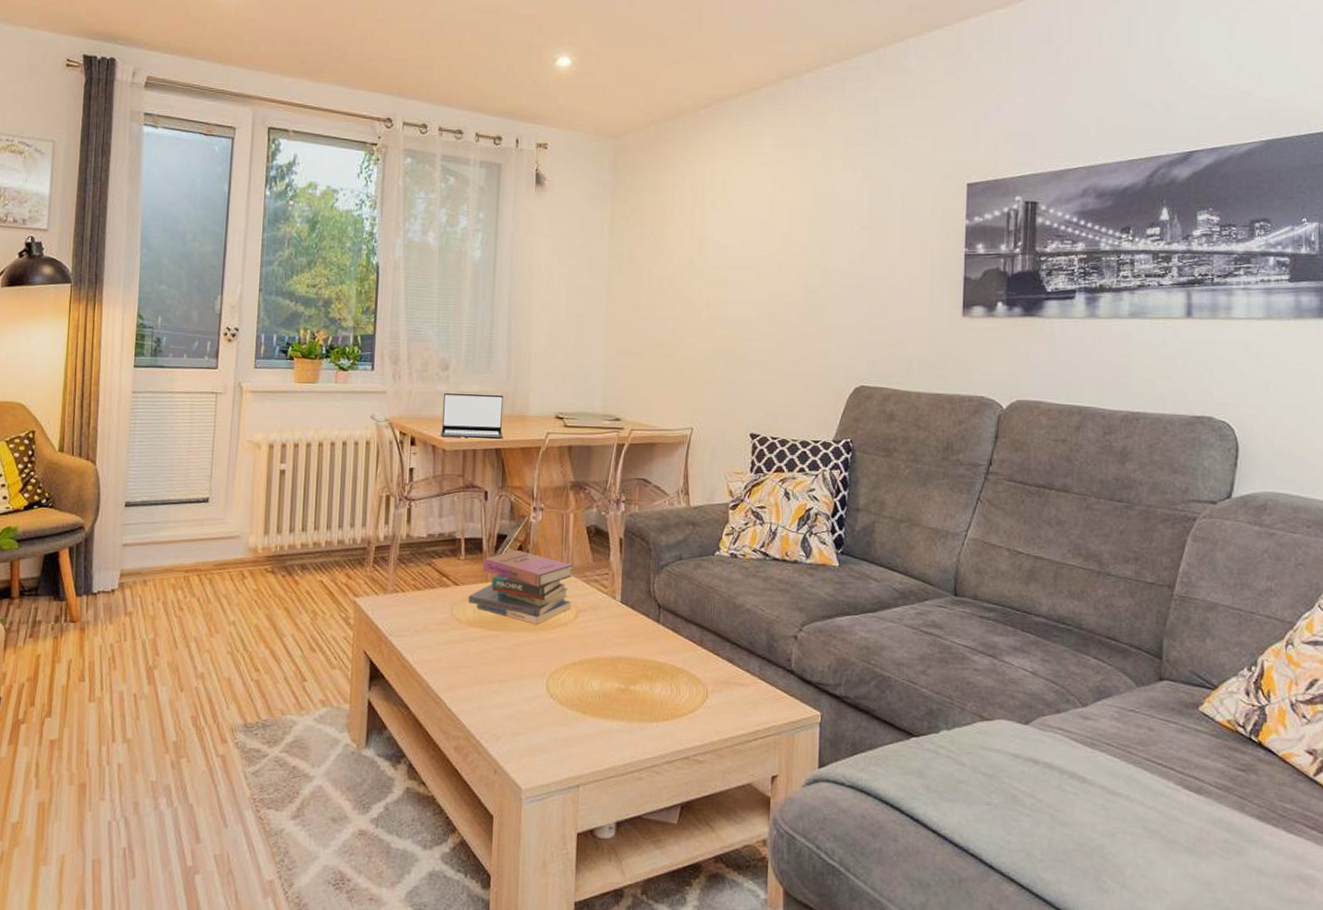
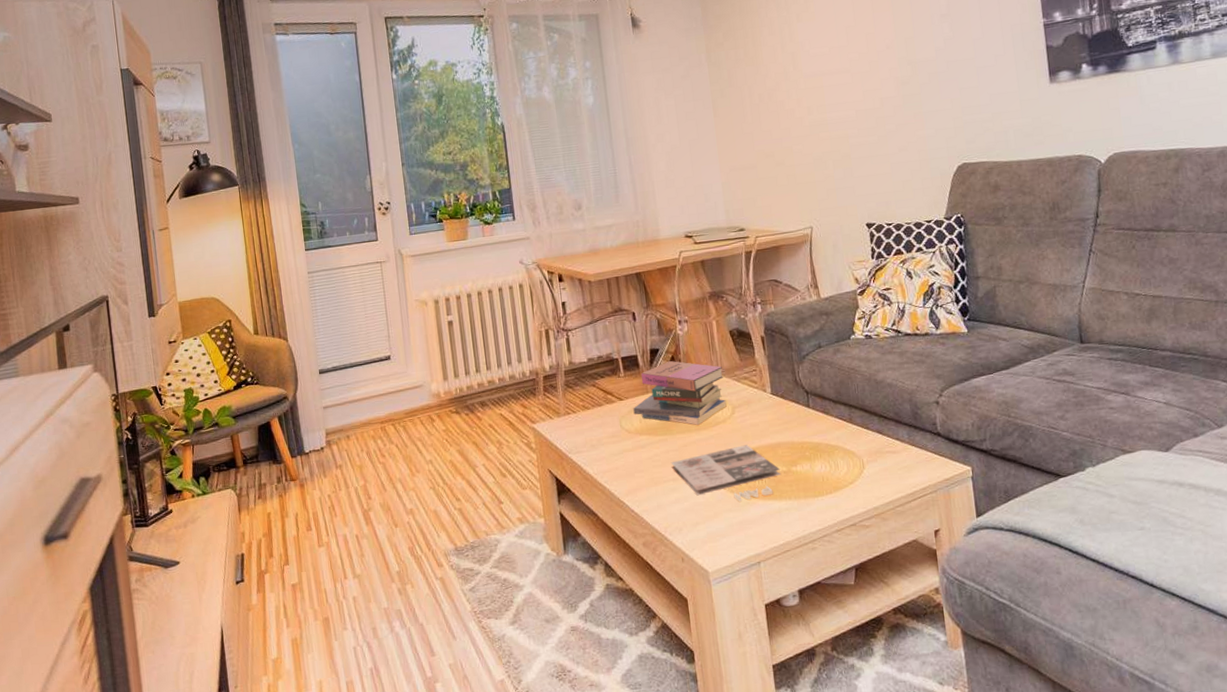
laptop: present [441,393,504,439] -> none [580,224,641,270]
magazine: none [499,654,617,717] -> present [670,445,780,503]

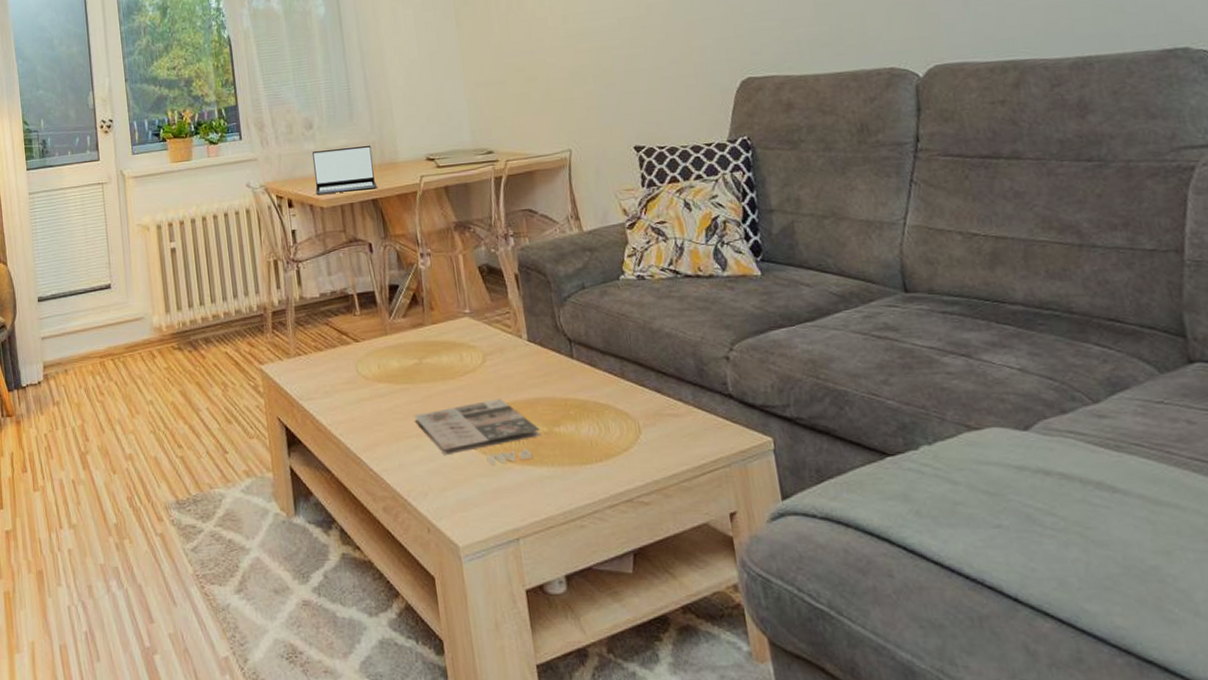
laptop: none [580,224,641,270] -> present [311,145,378,195]
books: present [633,361,727,426] -> none [370,299,477,375]

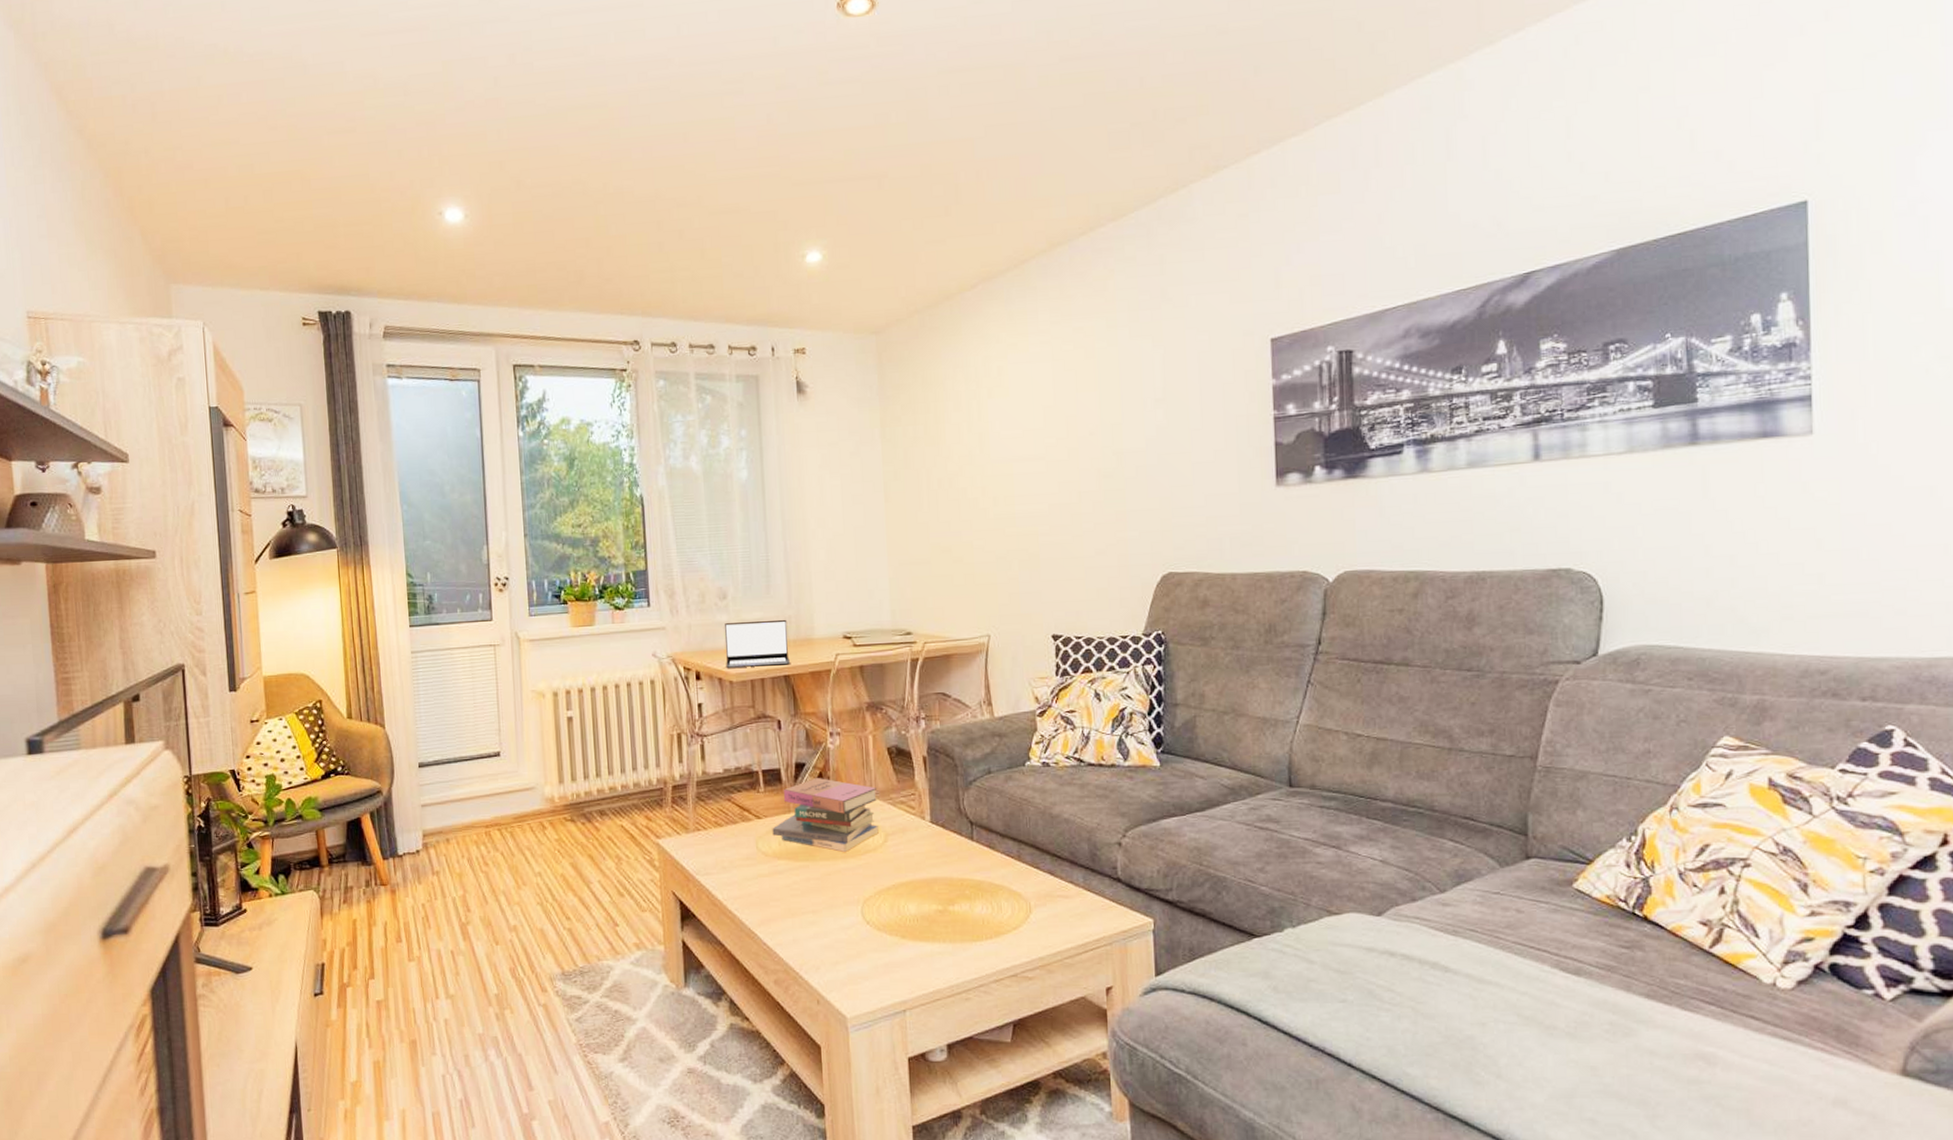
books: none [370,299,477,375] -> present [772,778,879,853]
magazine: present [413,399,541,467] -> none [811,878,935,942]

